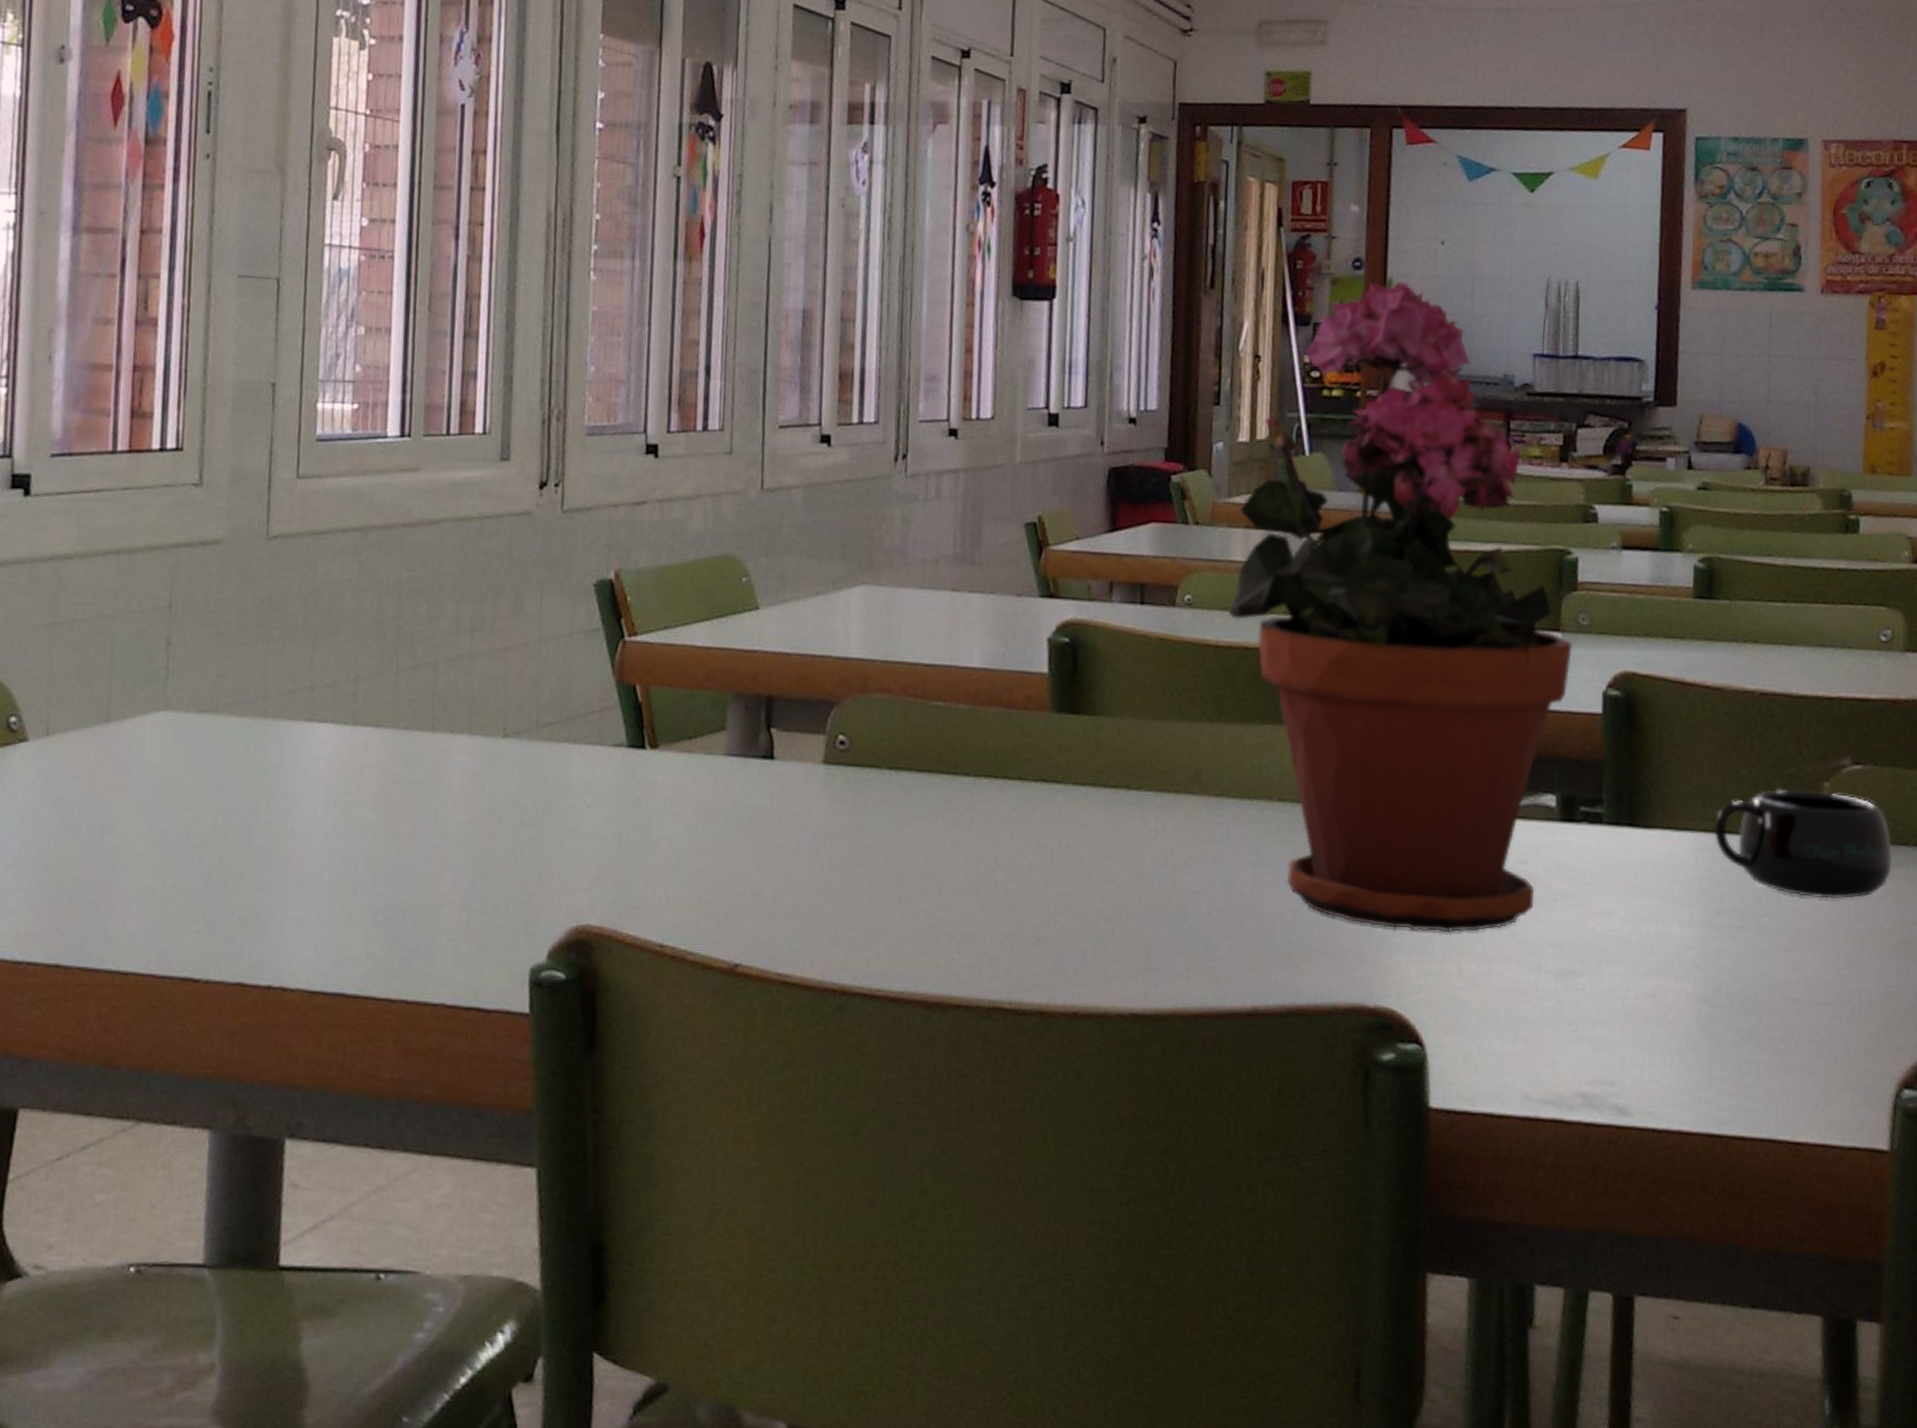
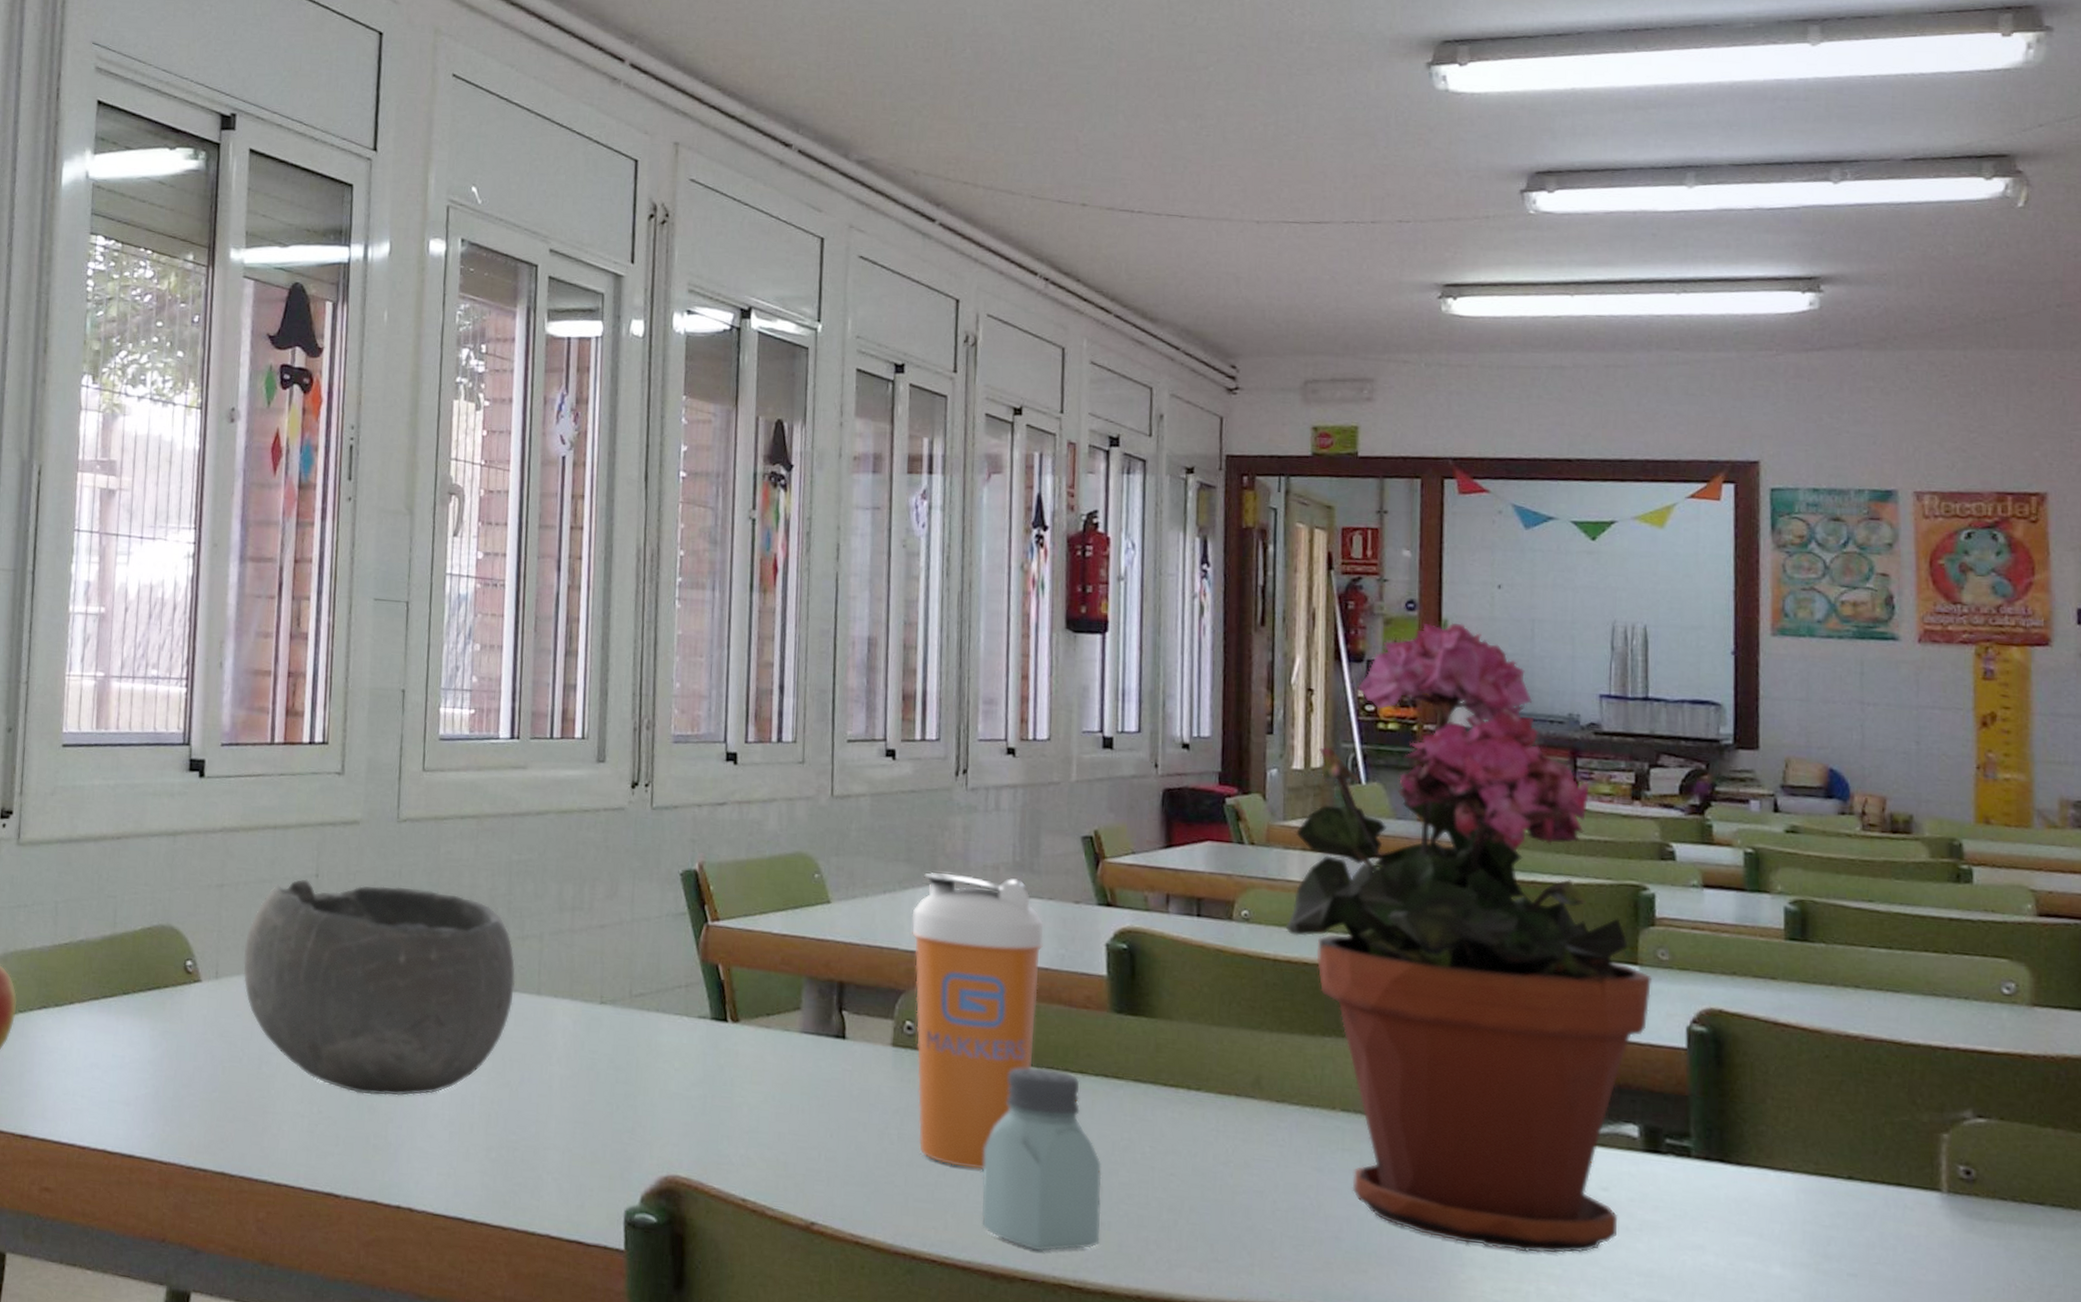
bowl: none [80,612,406,860] -> present [243,879,516,1096]
shaker bottle: none [846,569,984,891] -> present [912,872,1044,1170]
saltshaker: none [915,776,1039,974] -> present [981,1067,1102,1252]
mug: present [1714,789,1893,899] -> none [1817,1136,2027,1255]

